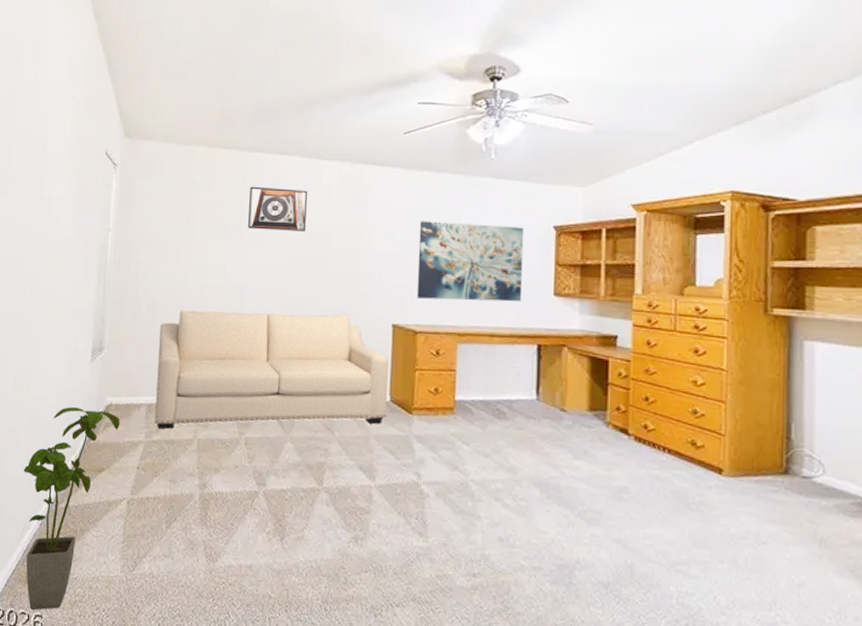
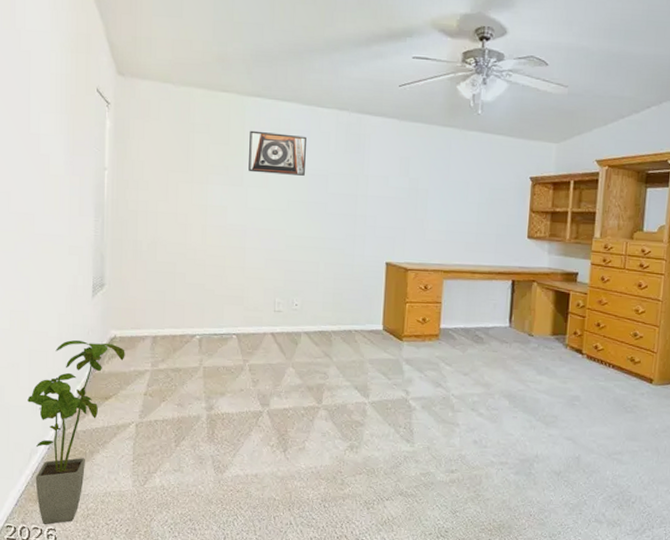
sofa: present [154,310,389,429] -> none [159,248,382,359]
wall art: present [416,221,525,302] -> none [408,169,505,244]

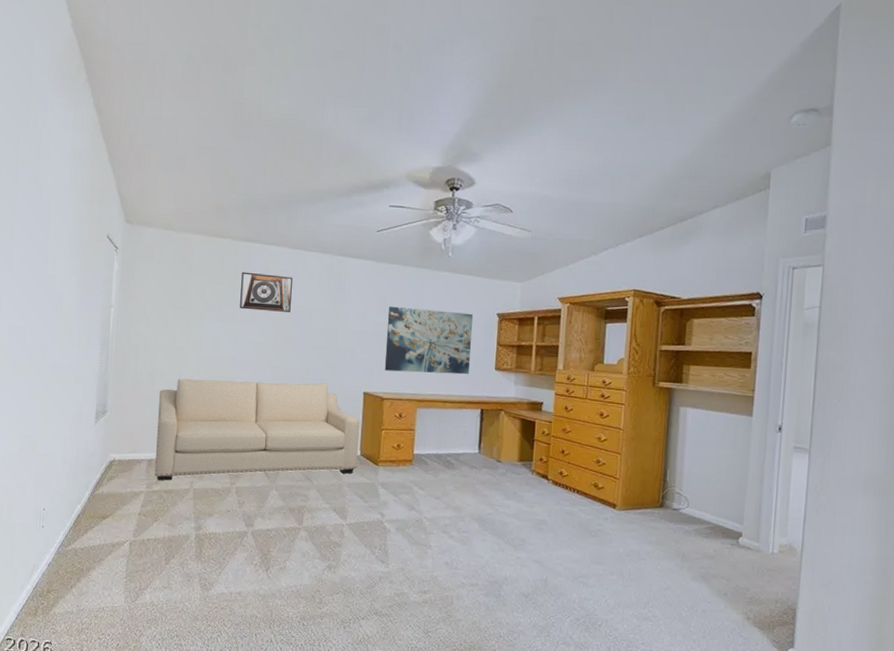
house plant: present [27,339,125,525] -> none [32,462,123,638]
sofa: none [159,248,382,359] -> present [154,378,360,481]
wall art: none [408,169,505,244] -> present [384,306,474,375]

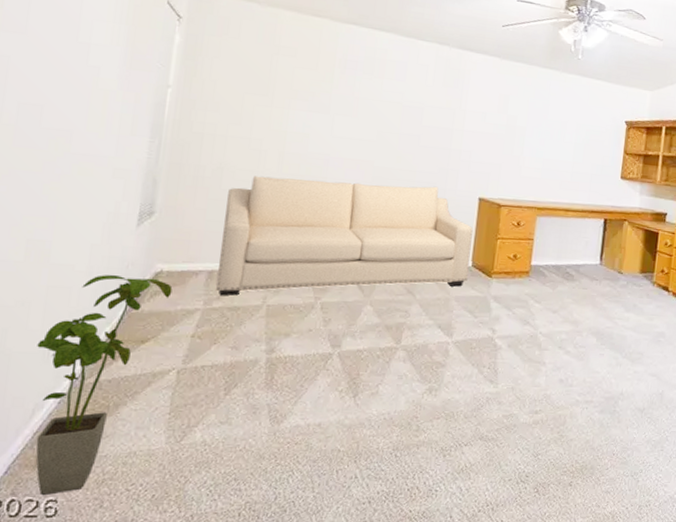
house plant: none [32,462,123,638] -> present [35,274,173,495]
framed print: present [240,271,293,312] -> none [337,57,403,107]
wall art: present [384,306,474,375] -> none [503,107,601,183]

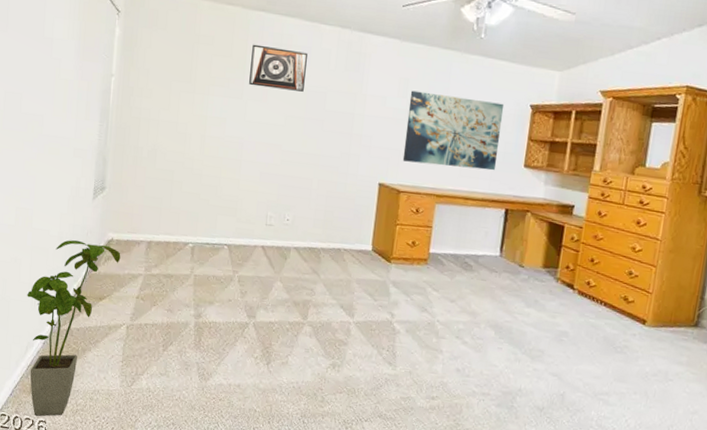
sofa: present [215,175,473,296] -> none [153,157,373,270]
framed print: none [337,57,403,107] -> present [249,44,308,92]
wall art: none [503,107,601,183] -> present [402,90,505,171]

